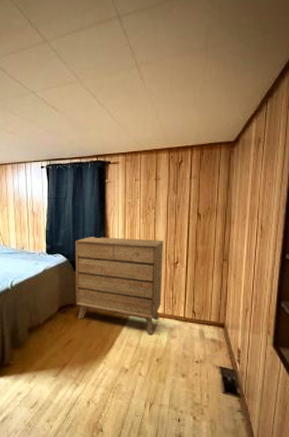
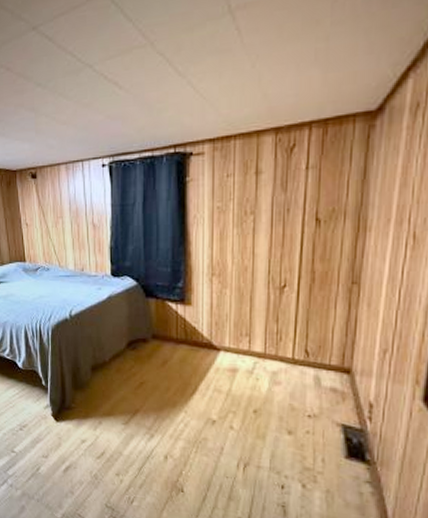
dresser: present [75,237,163,334] -> none [146,254,265,379]

